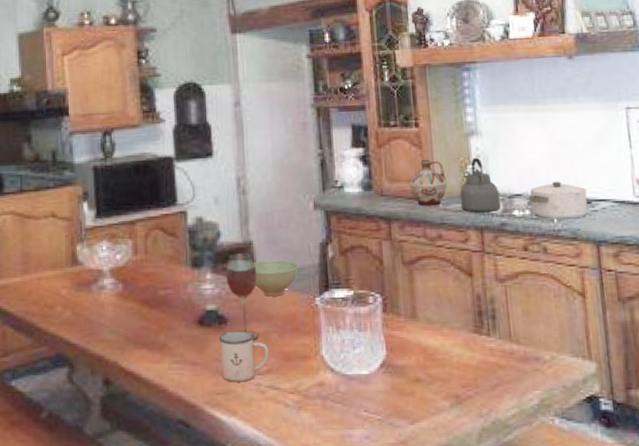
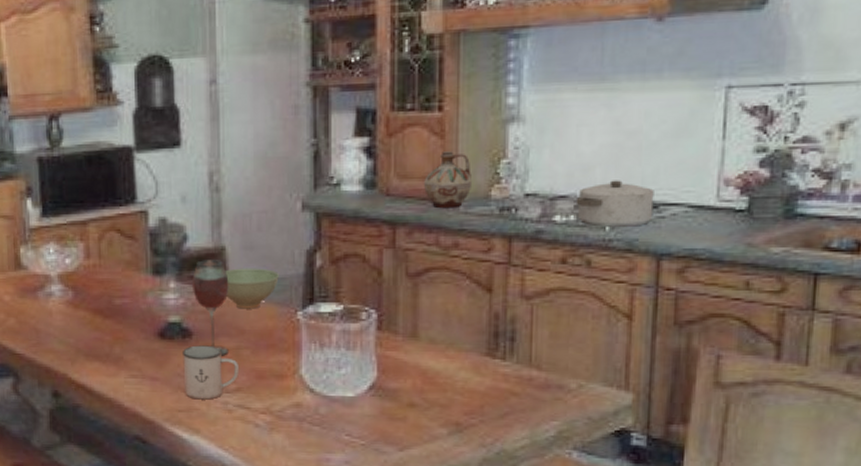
kettle: present [460,157,502,212] -> none [486,149,539,217]

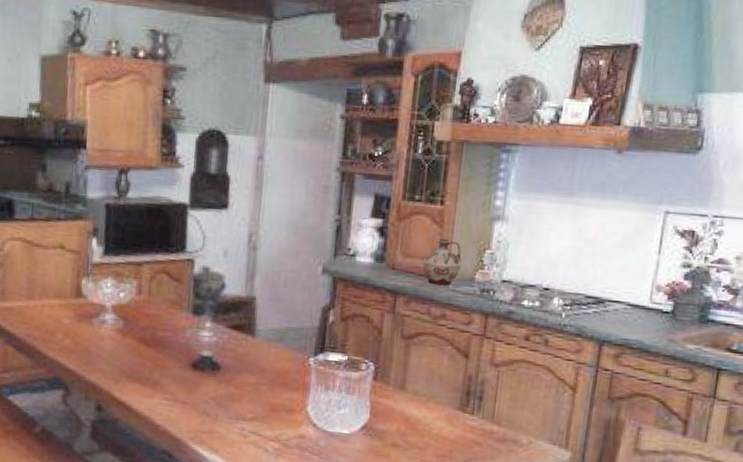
mug: present [181,345,240,400] -> none [208,377,257,425]
wineglass: present [193,260,229,356] -> none [225,306,256,389]
bowl: present [225,268,280,309] -> none [252,316,299,352]
cooking pot: present [575,180,654,228] -> none [541,277,603,317]

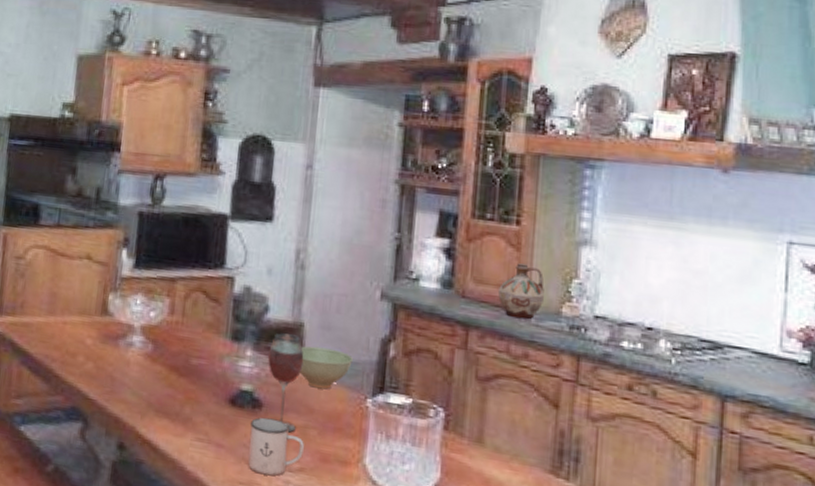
mug: none [208,377,257,425] -> present [248,417,305,476]
wineglass: none [225,306,256,389] -> present [268,333,304,433]
bowl: none [252,316,299,352] -> present [300,346,354,390]

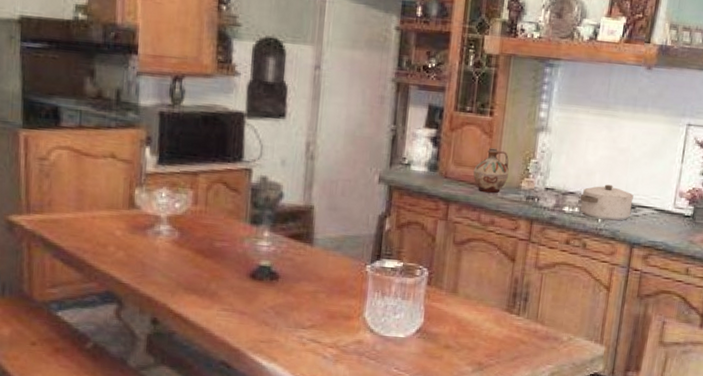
mug: present [248,417,305,476] -> none [267,287,316,334]
wineglass: present [268,333,304,433] -> none [283,215,314,298]
bowl: present [300,346,354,390] -> none [310,225,356,260]
cooking pot: none [643,315,719,365] -> present [580,184,634,221]

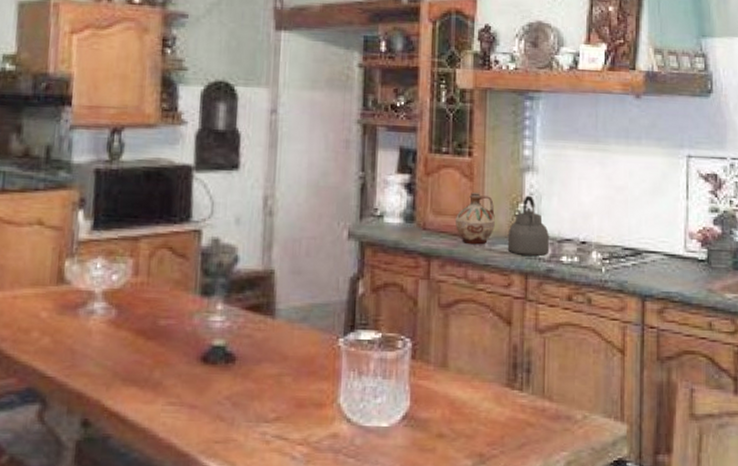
kettle: none [517,152,555,205] -> present [507,195,550,256]
cooking pot: present [580,184,634,221] -> none [578,228,638,271]

